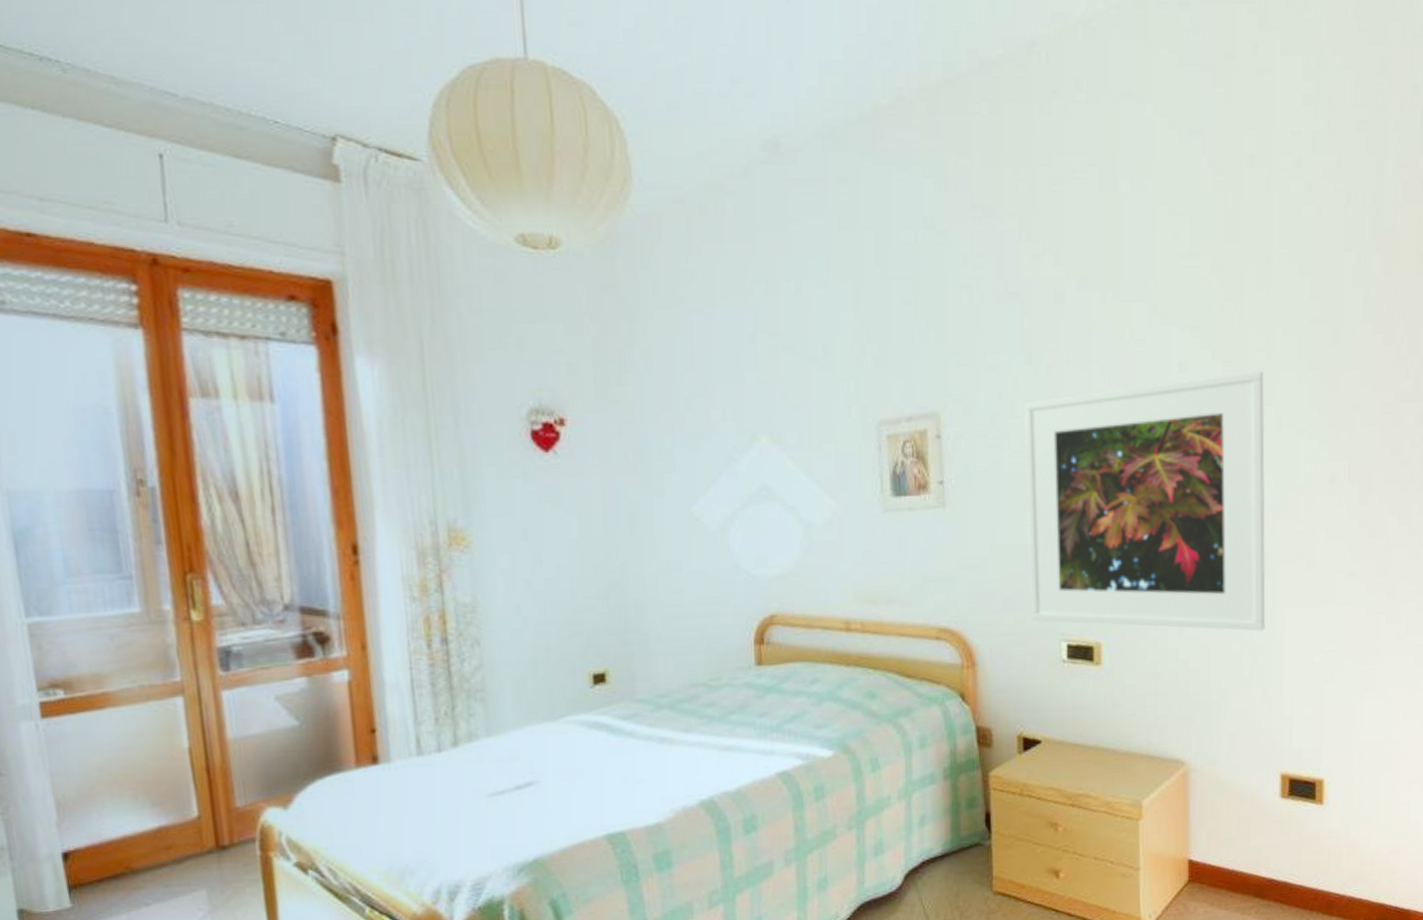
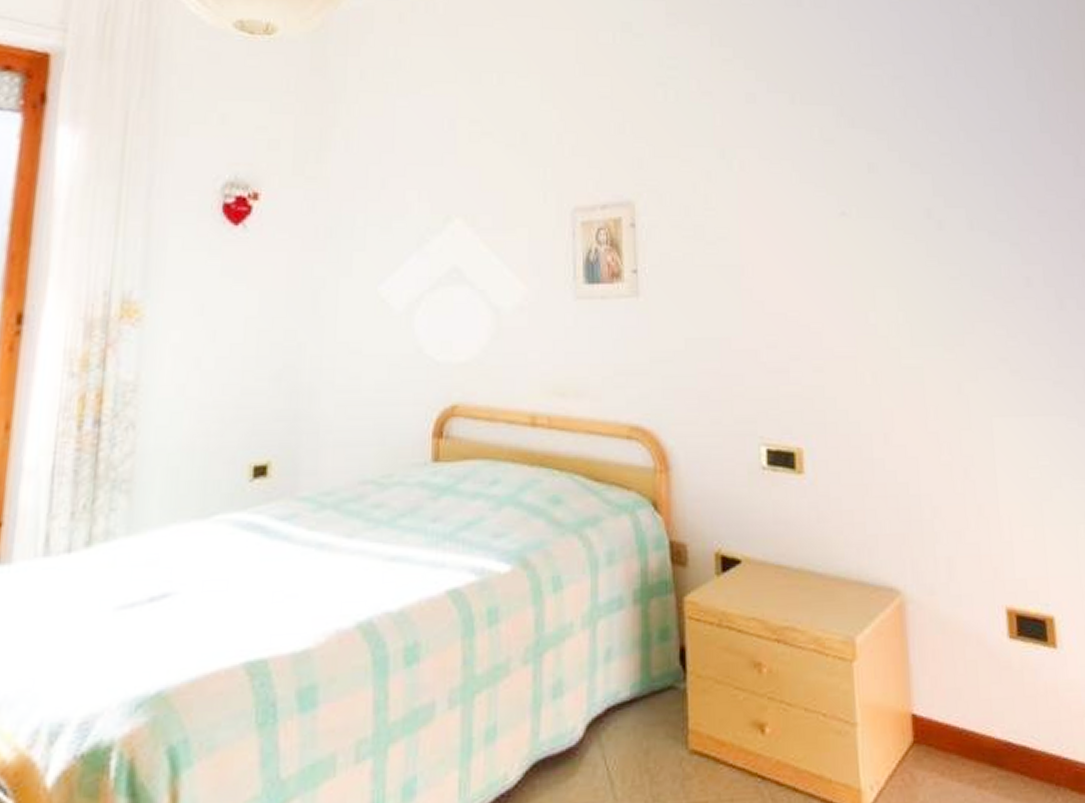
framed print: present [1023,370,1266,631] -> none [717,173,975,441]

